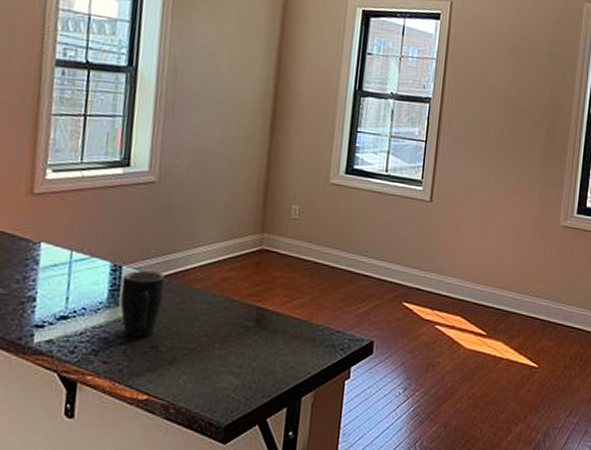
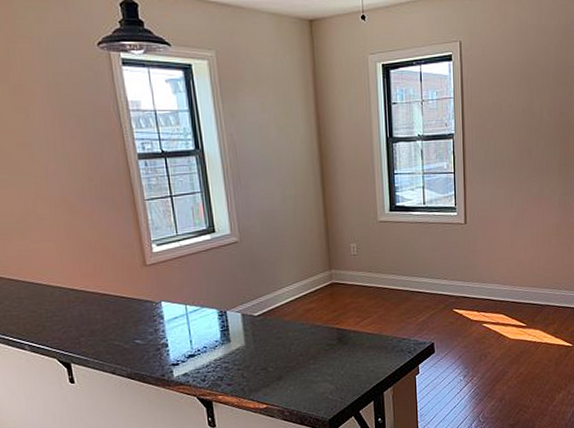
mug: present [120,271,166,338] -> none [228,312,264,364]

